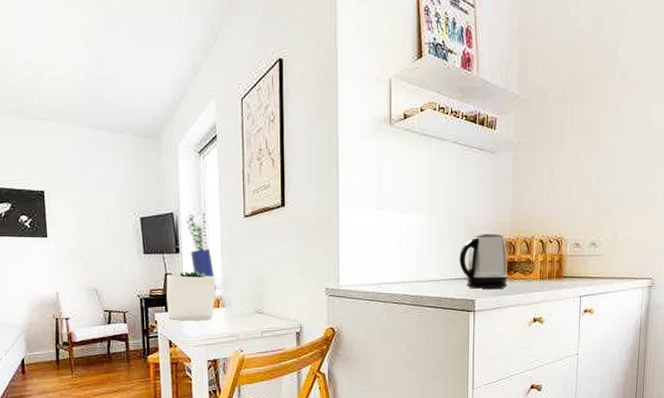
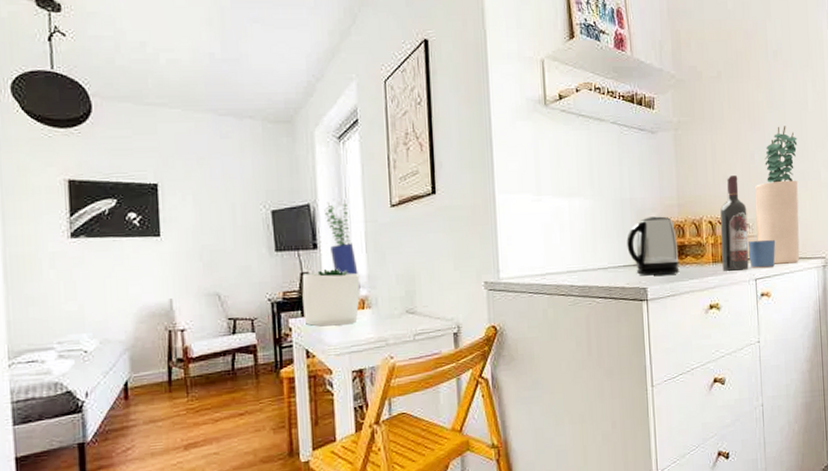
wine bottle: none [549,196,579,287] -> present [720,175,749,271]
mug: none [575,259,604,287] -> present [748,240,776,269]
vase: none [585,148,637,283] -> present [754,126,800,264]

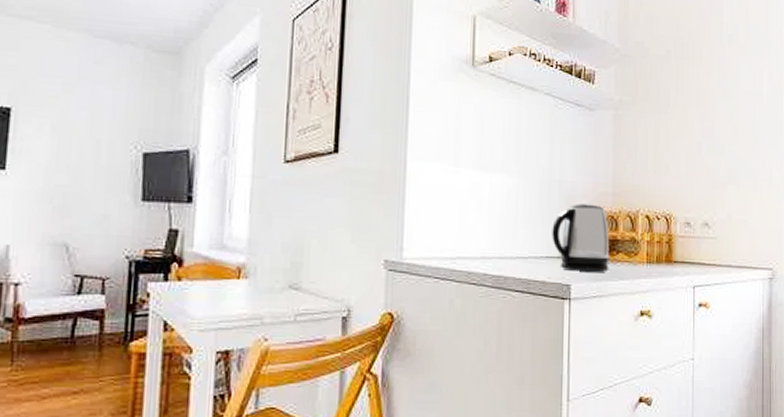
planter: present [302,268,360,327] -> none [166,226,239,296]
vase: present [324,200,361,290] -> none [205,149,238,256]
wine bottle: present [720,175,749,271] -> none [657,166,689,275]
mug: present [748,240,776,269] -> none [687,241,719,276]
vase: present [754,126,800,264] -> none [698,117,749,272]

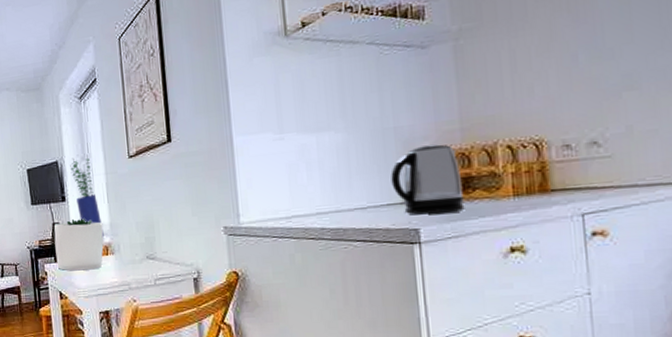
planter: none [166,226,239,296] -> present [54,218,104,271]
vase: none [205,149,238,256] -> present [70,155,104,238]

